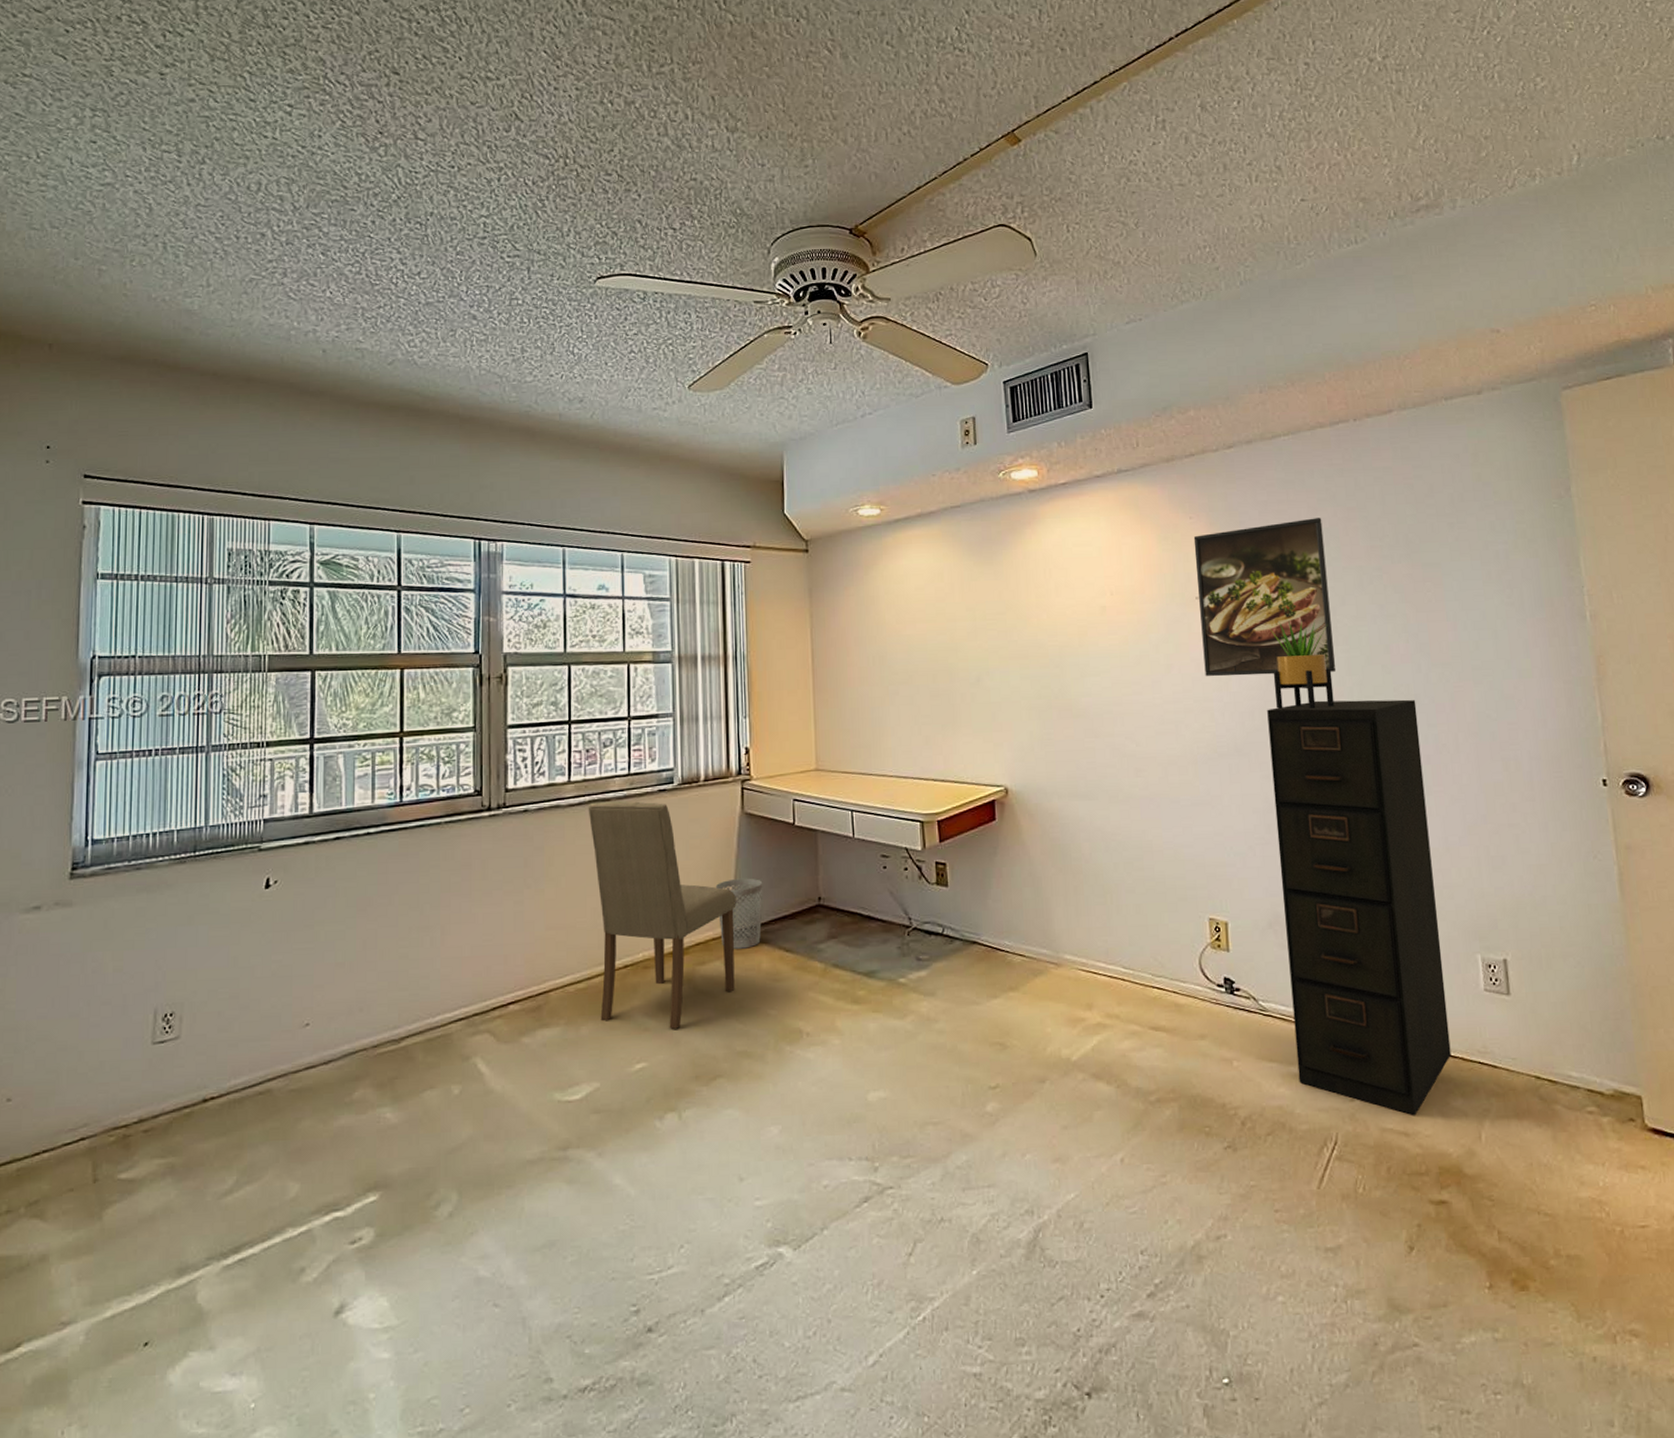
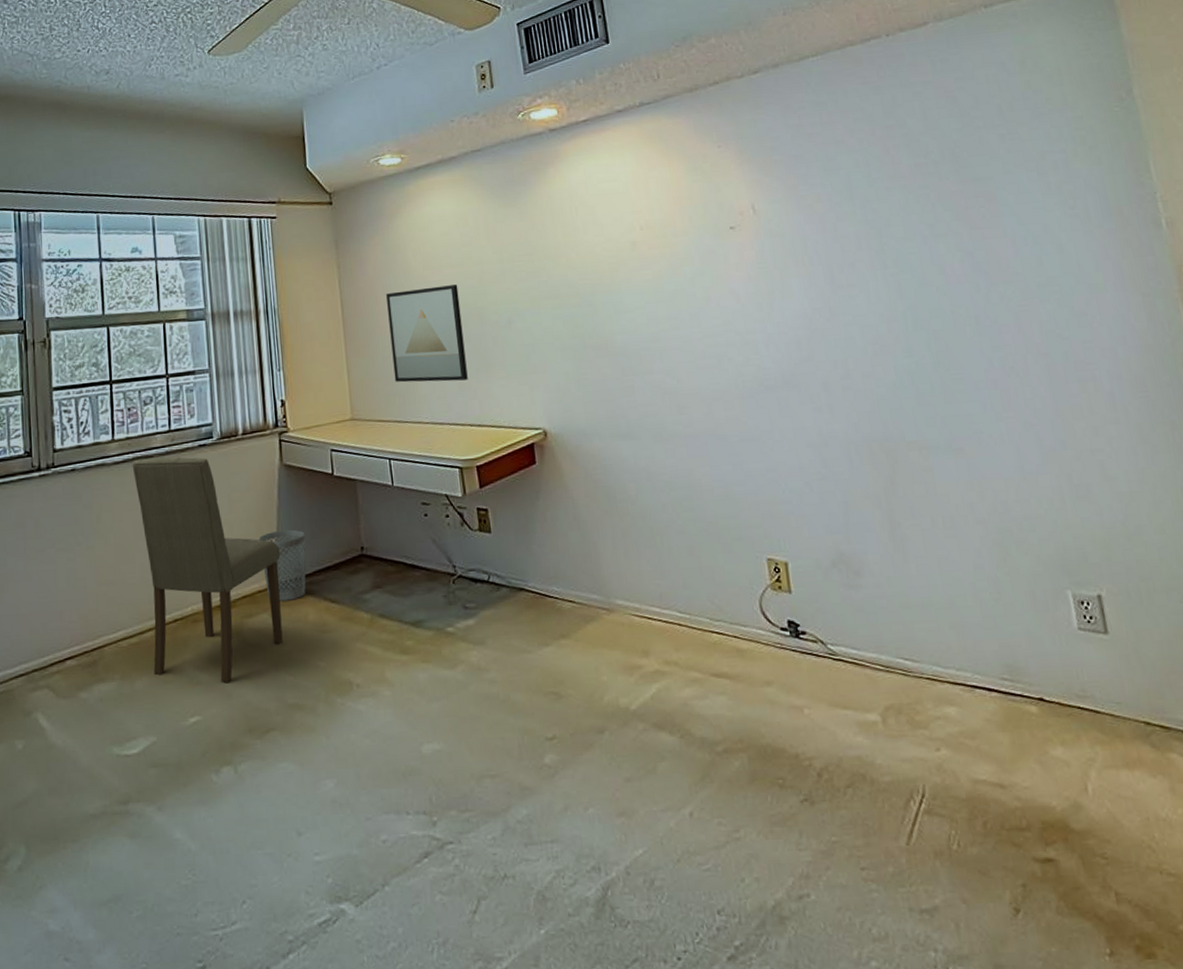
wall art: none [858,640,934,736] -> present [386,284,468,383]
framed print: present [1193,518,1337,677] -> none [723,138,887,308]
filing cabinet: present [1267,699,1451,1115] -> none [814,321,1046,765]
potted plant: present [1269,621,1335,709] -> none [811,246,888,338]

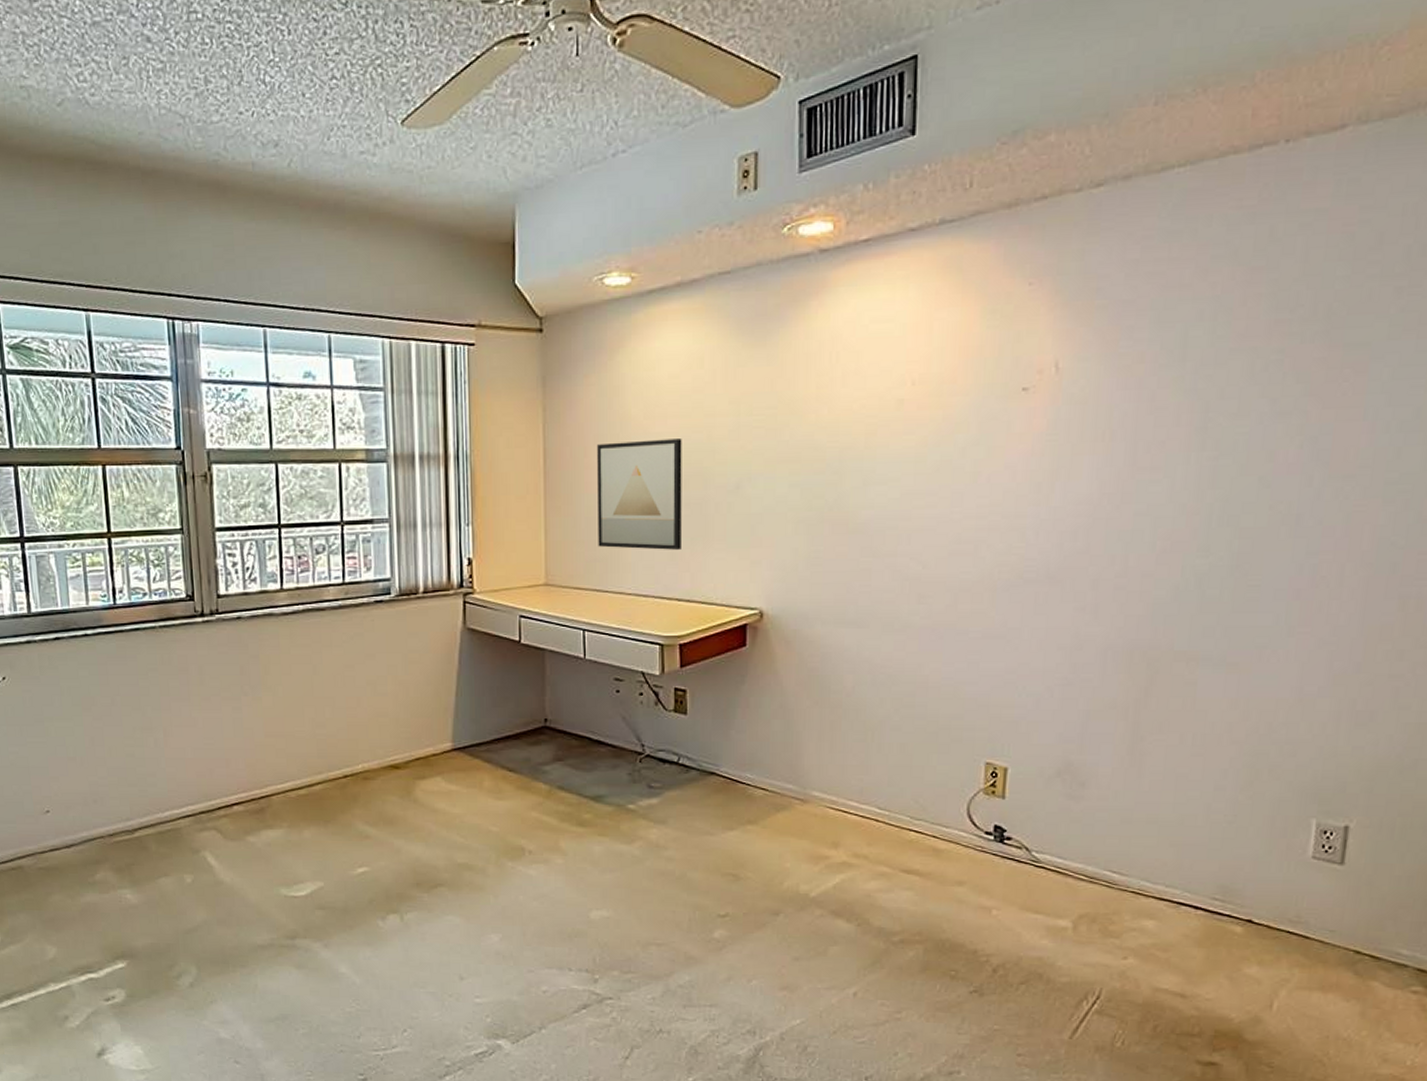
dining chair: present [132,457,283,682] -> none [302,612,458,838]
wastebasket: present [258,529,306,601] -> none [435,695,486,766]

